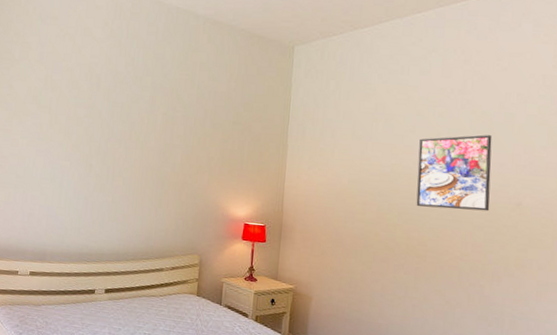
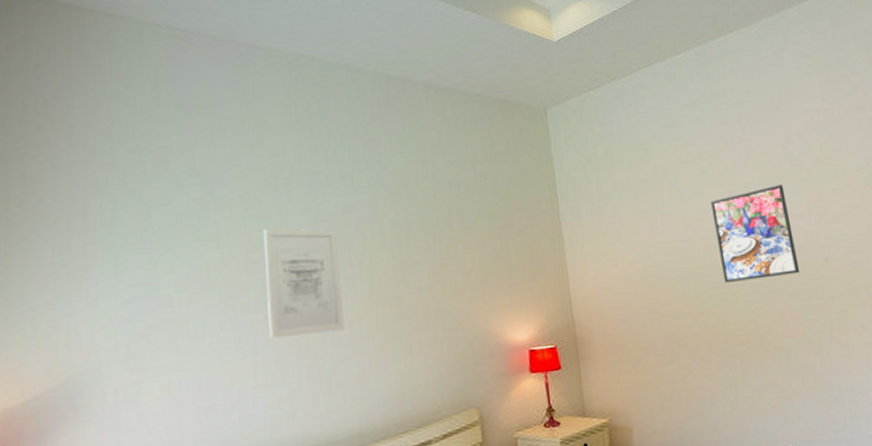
wall art: none [72,106,125,183] -> present [262,228,344,338]

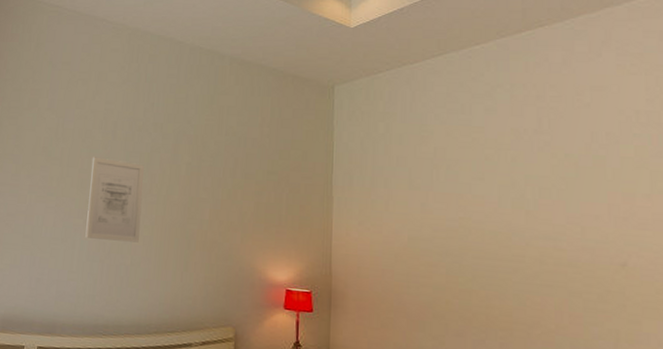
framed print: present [711,185,800,282] -> none [491,181,587,274]

